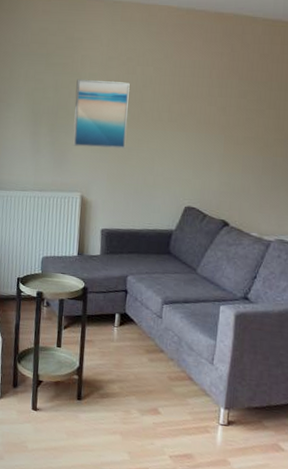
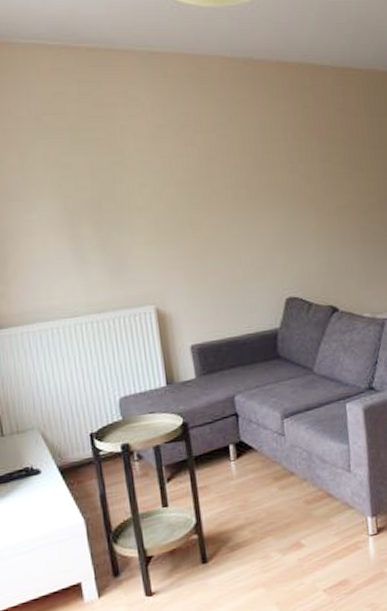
wall art: present [73,79,130,149] -> none [119,156,201,247]

